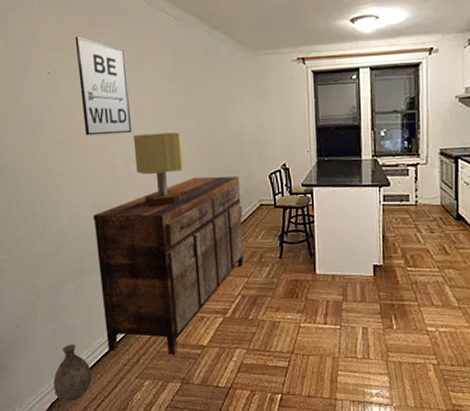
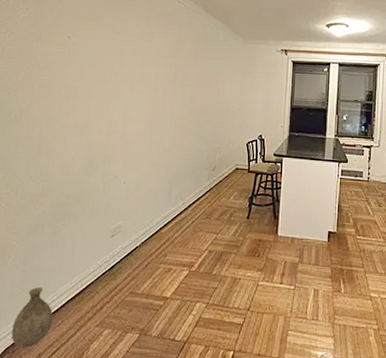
wall art: present [75,36,132,136] -> none [91,10,138,95]
sideboard: present [93,176,244,355] -> none [74,139,221,305]
table lamp: present [133,132,186,206] -> none [131,97,177,162]

